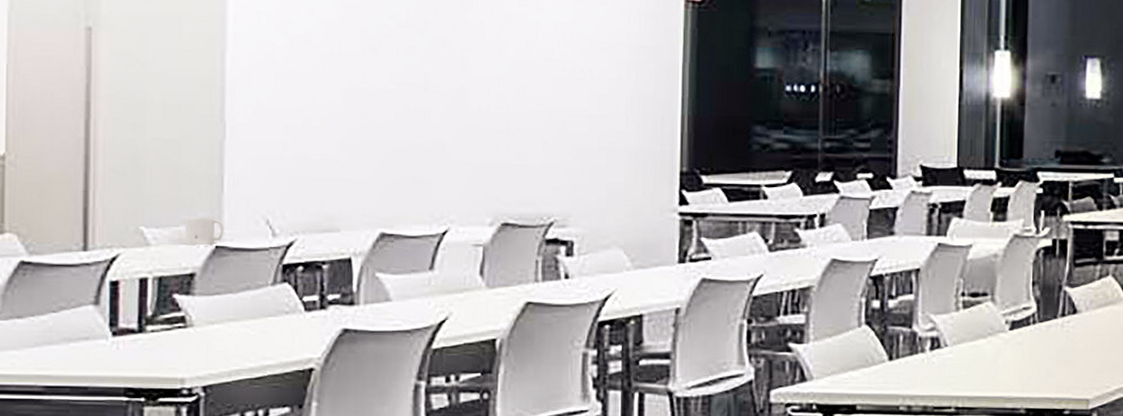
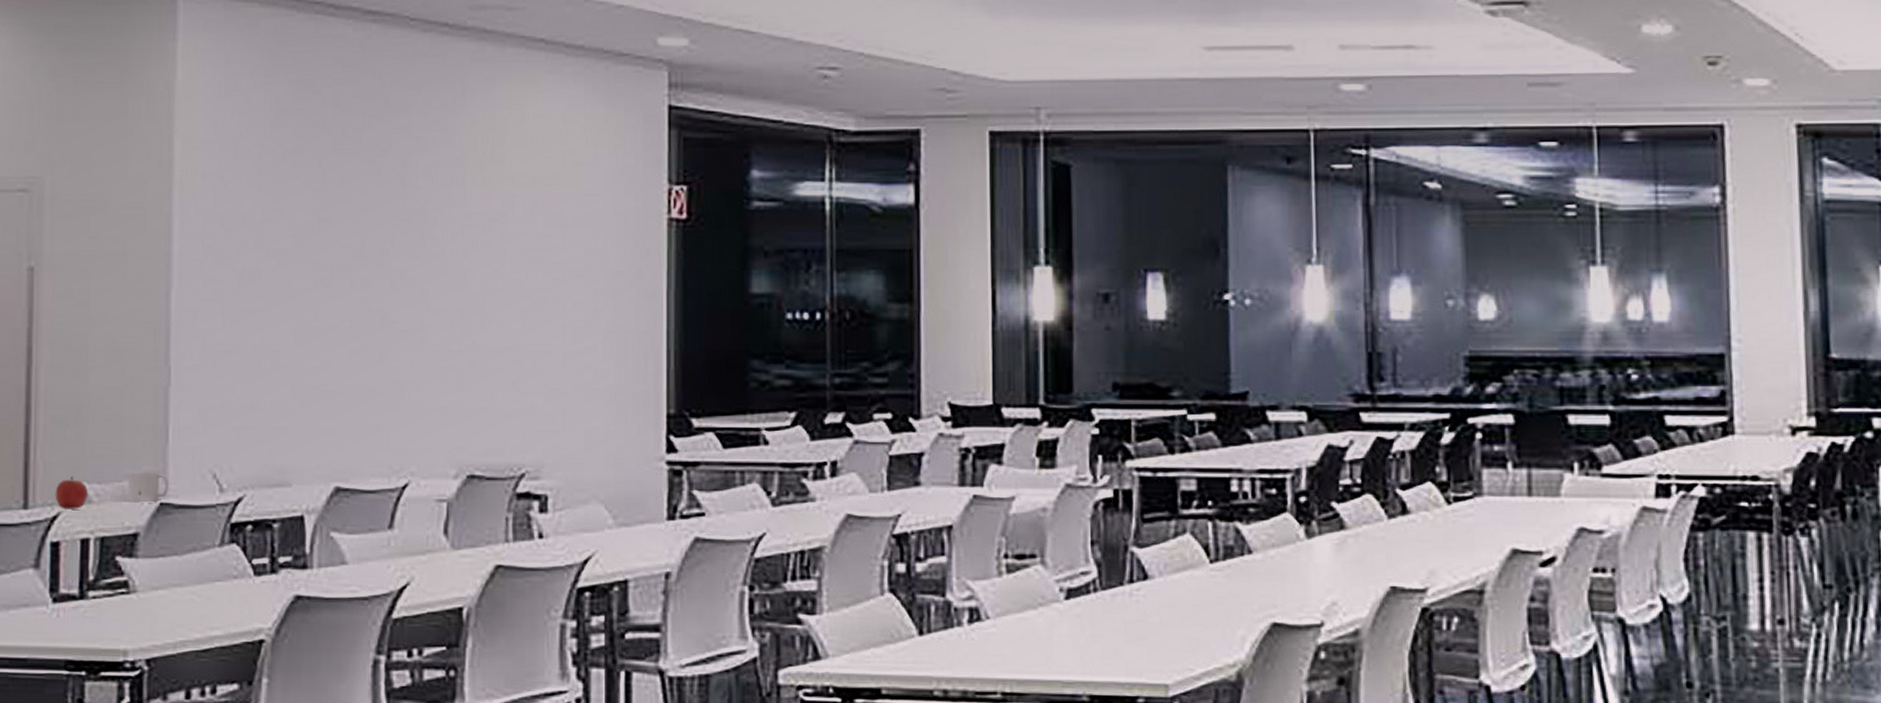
apple: none [114,221,146,251] -> present [55,476,88,509]

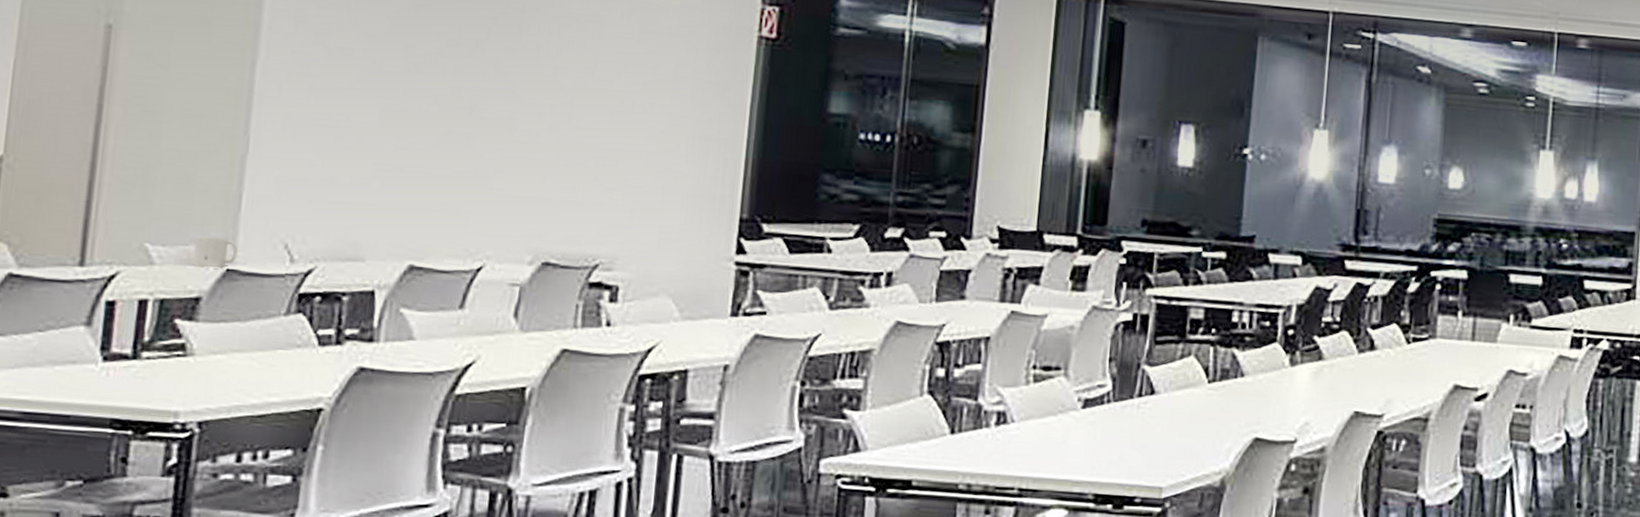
apple: present [55,476,88,509] -> none [114,237,151,270]

